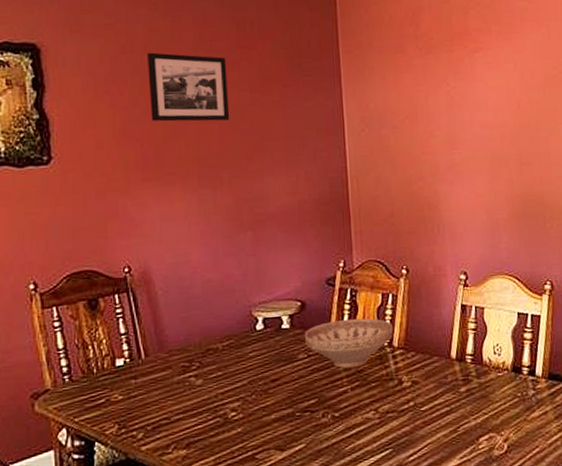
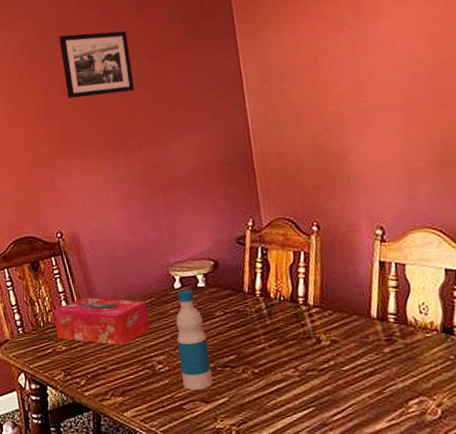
tissue box: none [112,340,226,393] -> present [54,297,150,346]
bottle: none [254,331,290,439] -> present [175,289,213,390]
decorative bowl: present [304,318,393,369] -> none [219,276,308,327]

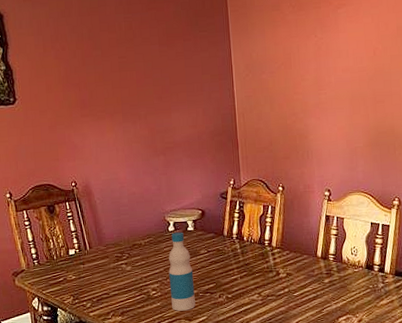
tissue box: present [54,297,150,346] -> none [66,236,148,276]
picture frame: present [59,31,135,99] -> none [81,15,145,70]

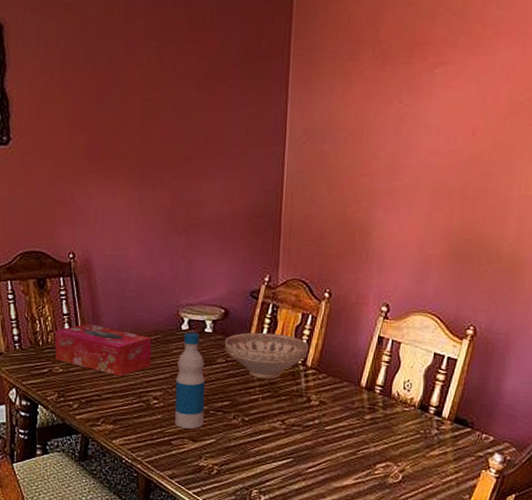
tissue box: none [66,236,148,276] -> present [55,324,152,377]
decorative bowl: none [204,224,272,262] -> present [224,332,309,380]

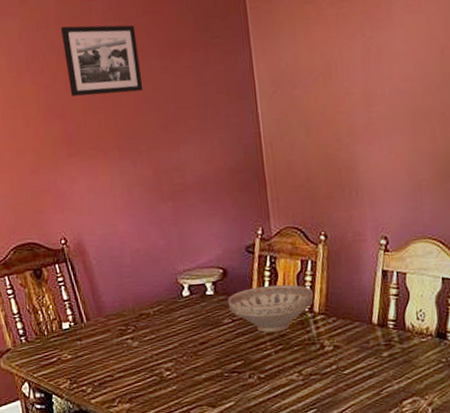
tissue box: present [55,324,152,377] -> none [58,305,158,354]
picture frame: none [100,38,176,118] -> present [61,25,144,96]
bottle: present [174,332,206,429] -> none [184,297,220,396]

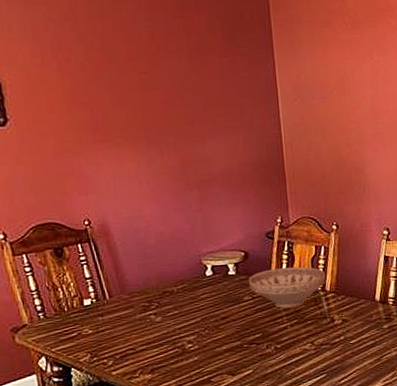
picture frame: present [61,25,144,96] -> none [90,21,172,88]

